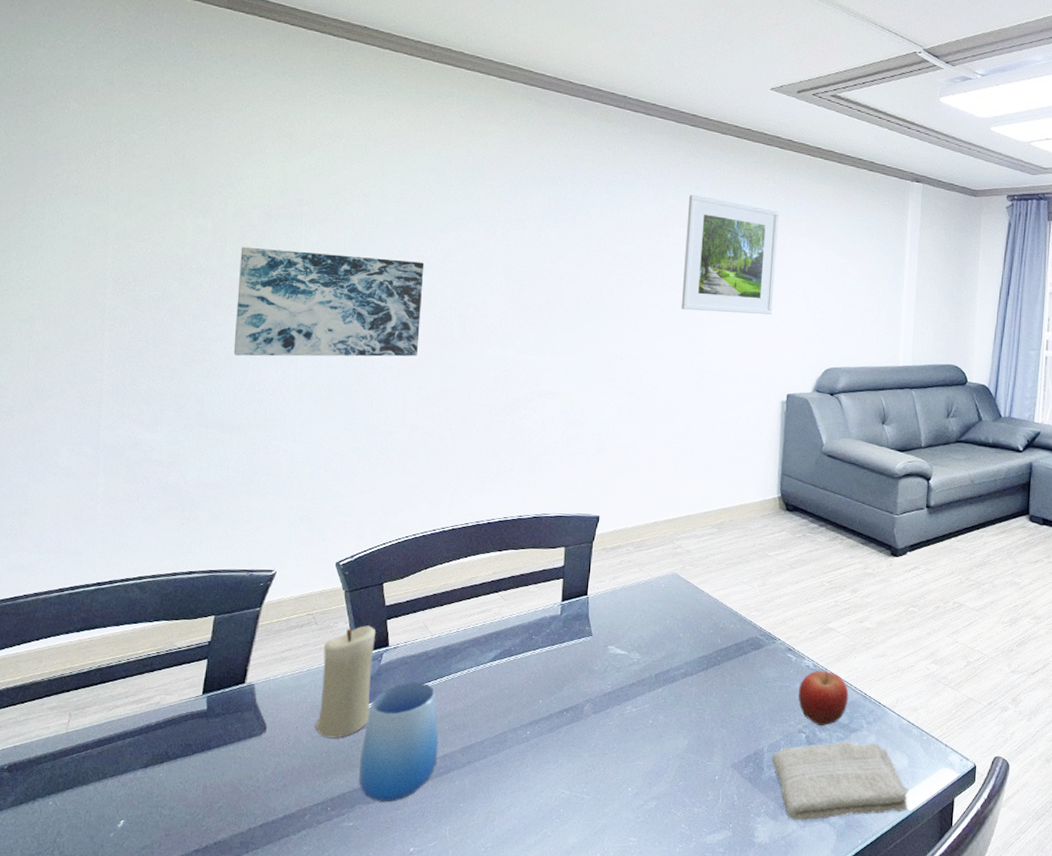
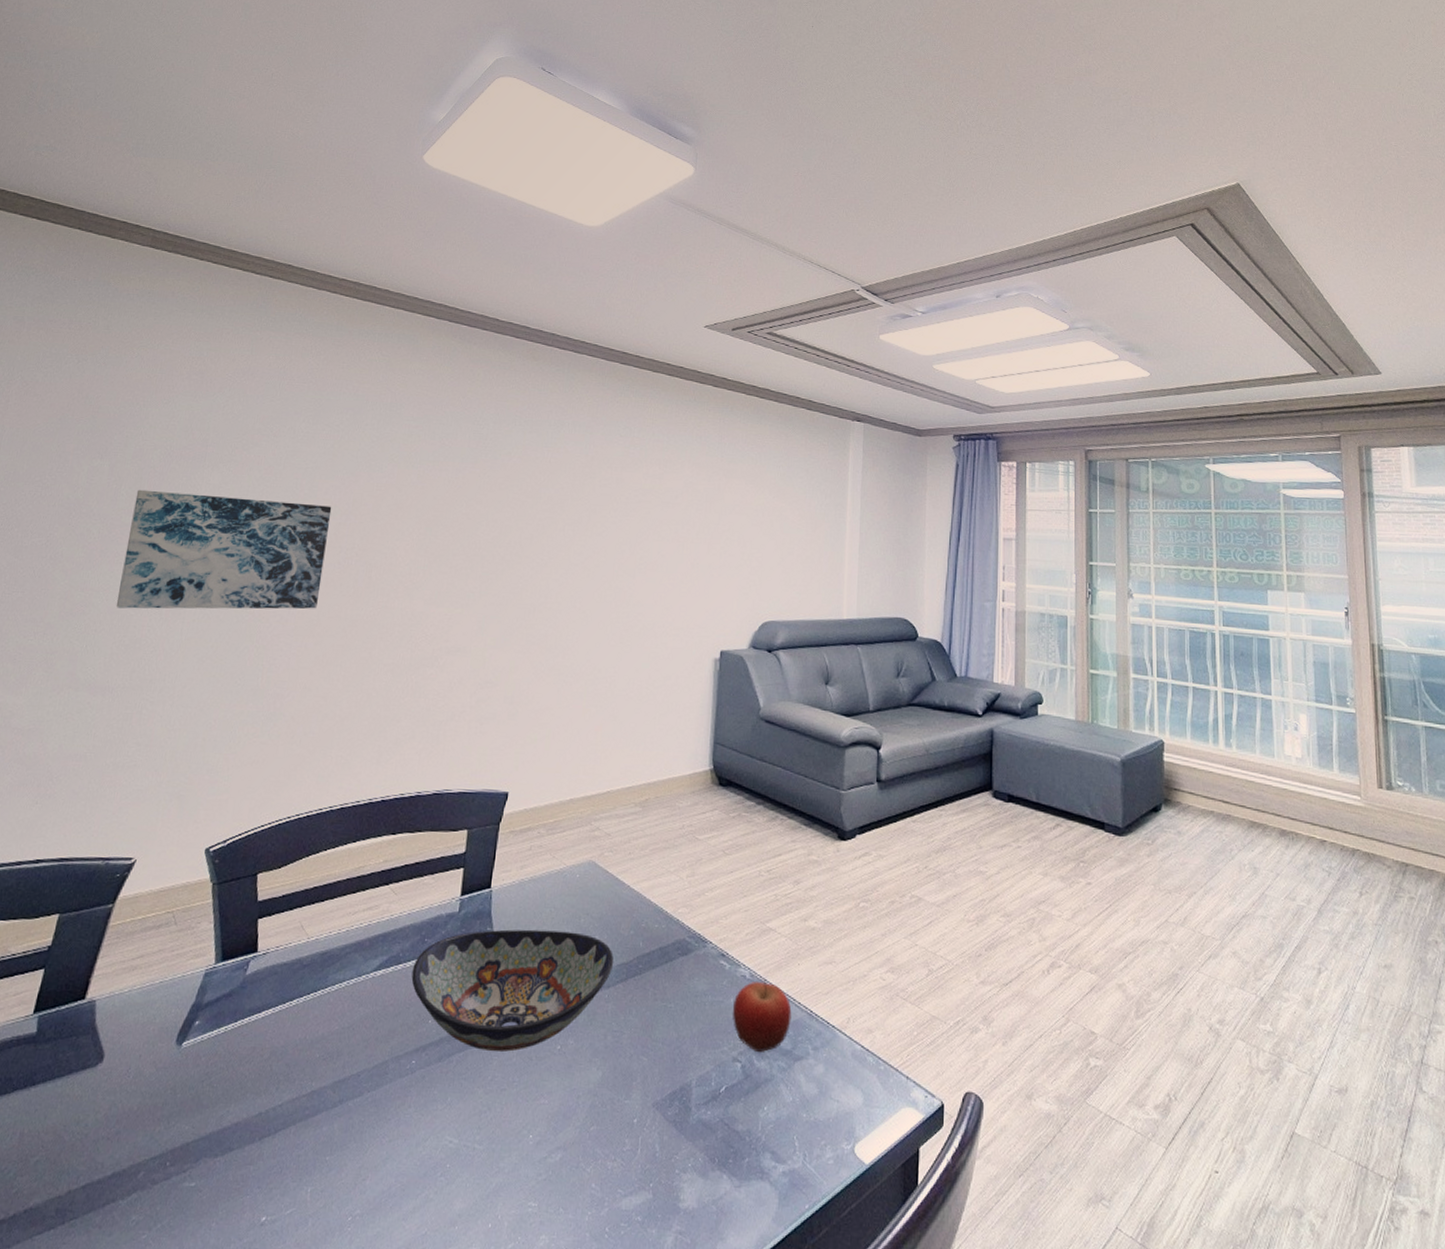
candle: present [315,625,376,738] -> none [162,926,245,1070]
cup: present [358,682,439,803] -> none [206,998,308,1155]
decorative bowl: none [523,628,696,725] -> present [411,929,614,1052]
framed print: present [681,194,779,314] -> none [606,434,712,562]
washcloth: present [771,741,908,821] -> none [700,1072,864,1179]

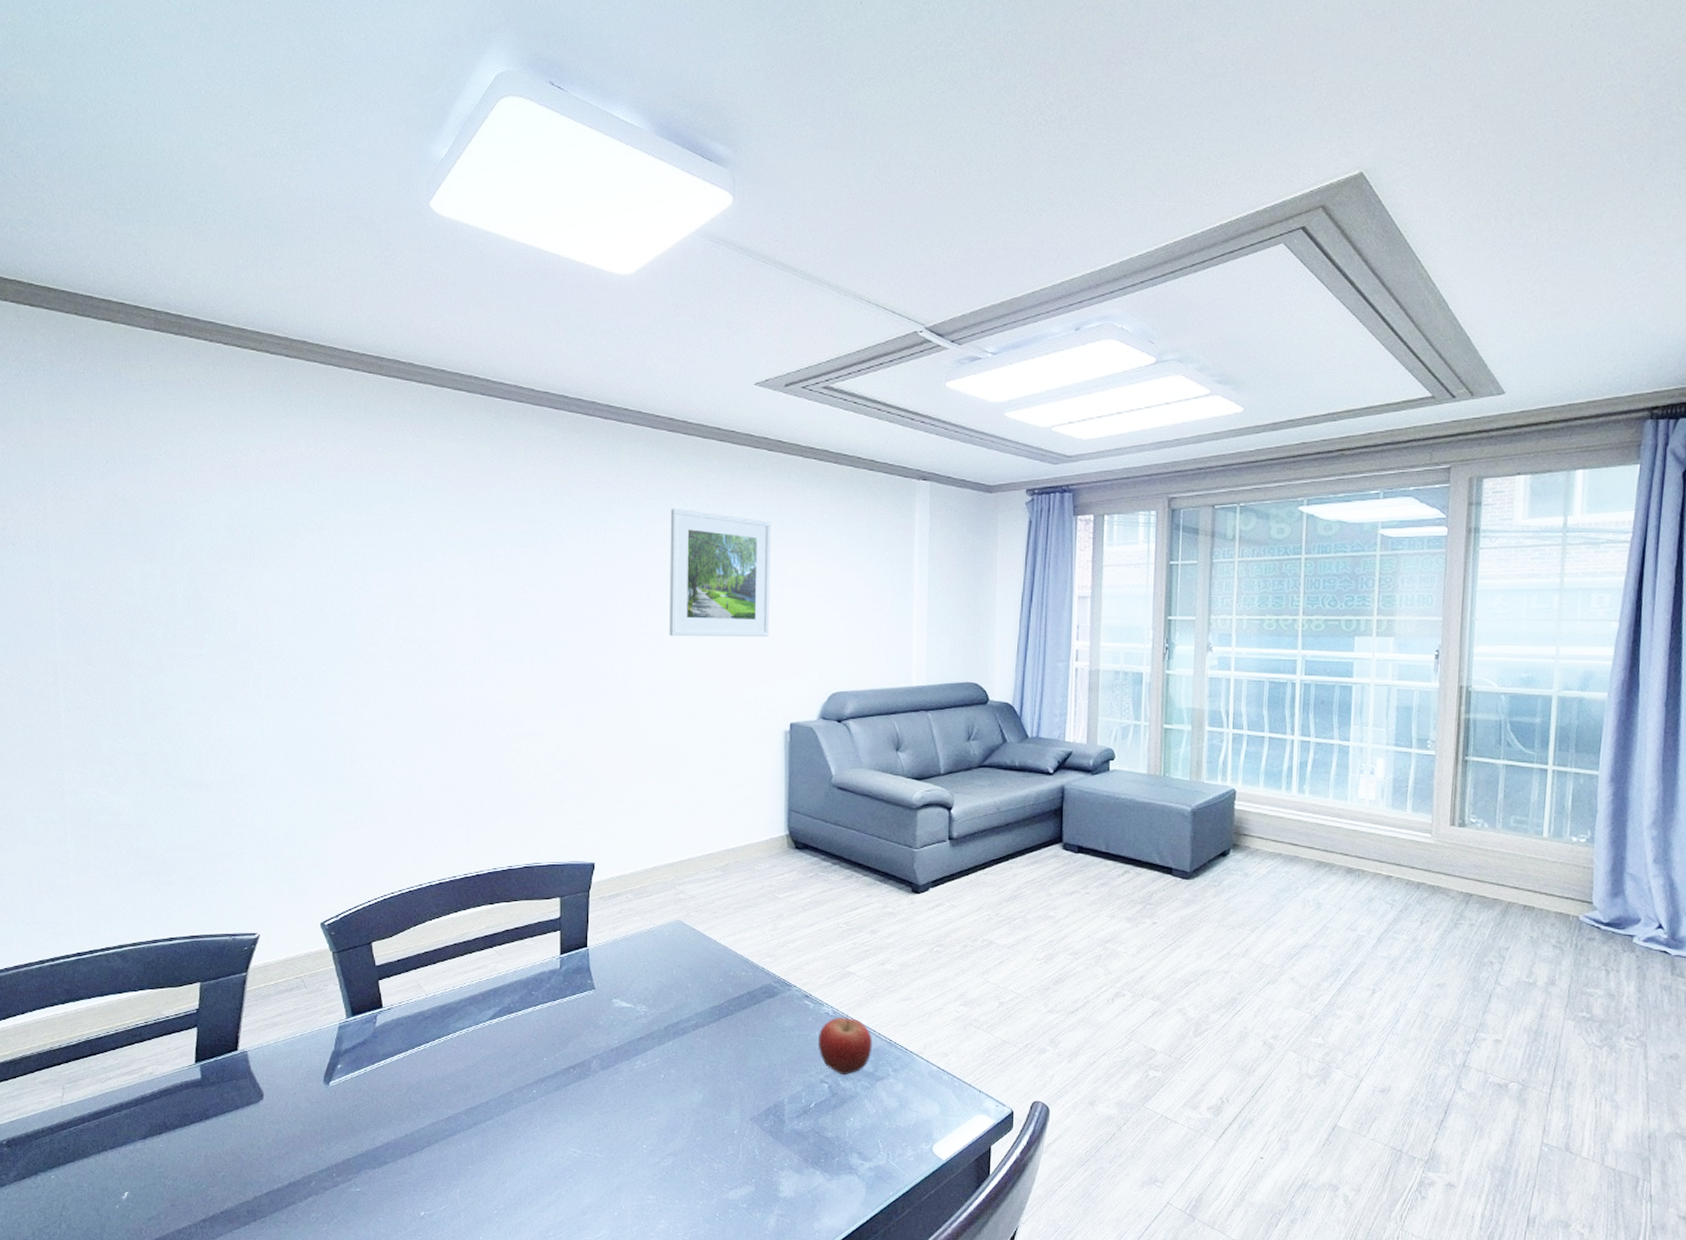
wall art: present [115,489,332,609] -> none [192,592,389,709]
decorative bowl: present [411,929,614,1052] -> none [524,981,707,1081]
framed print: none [606,434,712,562] -> present [669,508,771,637]

